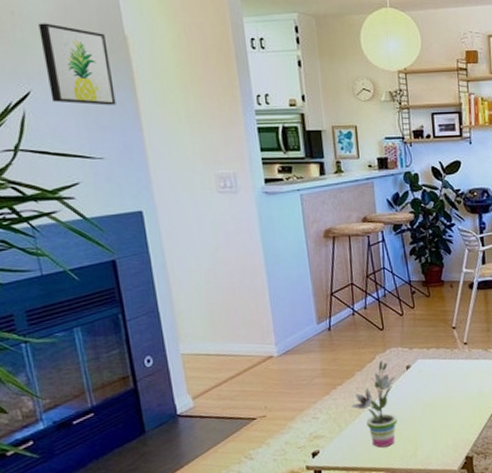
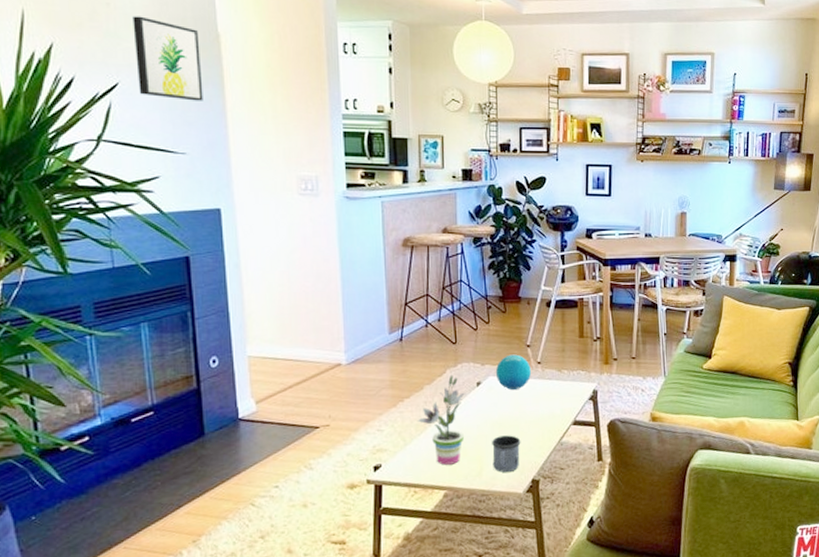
decorative orb: none [423,336,459,371] -> present [495,354,532,390]
mug: none [425,415,453,451] -> present [492,435,521,472]

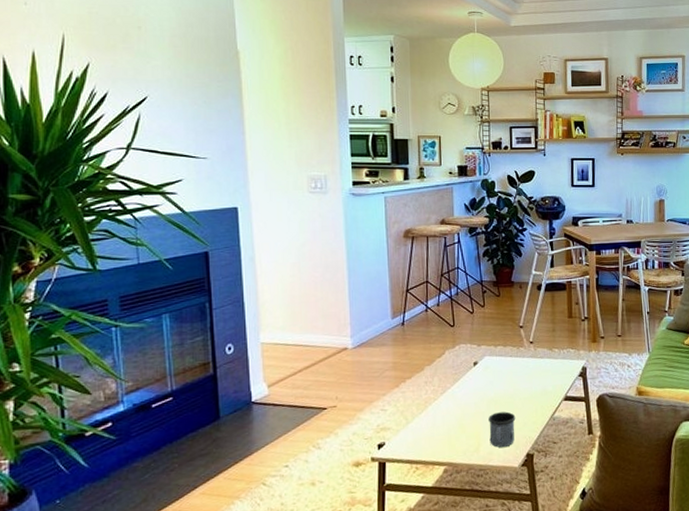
wall art: present [132,16,203,101] -> none [161,37,223,111]
potted plant: present [416,374,466,465] -> none [418,355,464,442]
decorative orb: present [495,354,532,390] -> none [491,335,525,369]

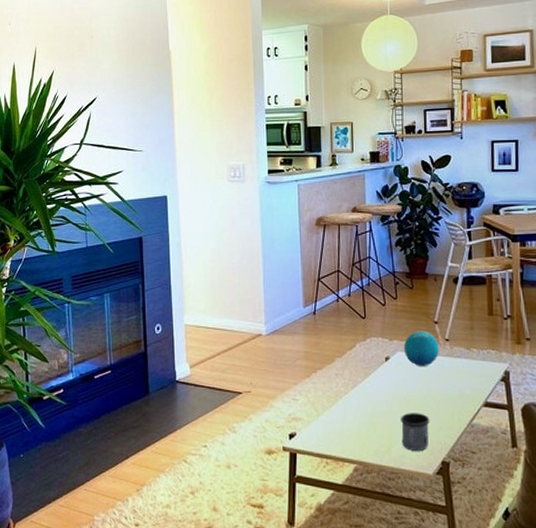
decorative orb: none [491,335,525,369] -> present [403,330,440,366]

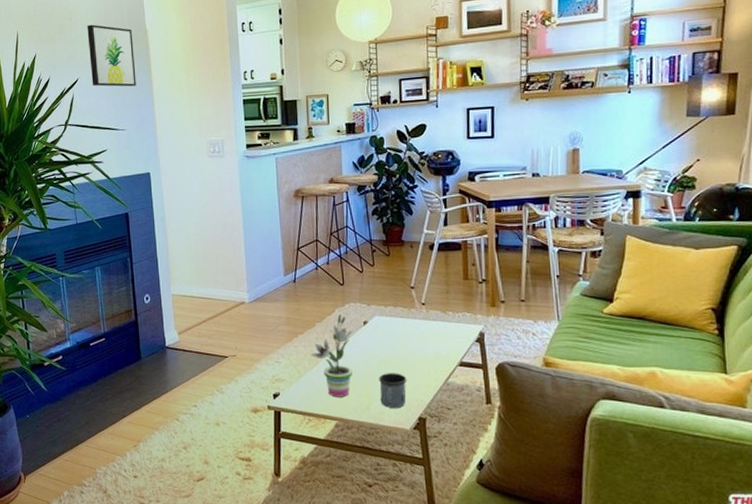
wall art: none [108,43,157,107] -> present [87,24,137,87]
potted plant: none [328,348,375,438] -> present [309,313,354,397]
decorative orb: present [403,330,440,366] -> none [381,295,416,329]

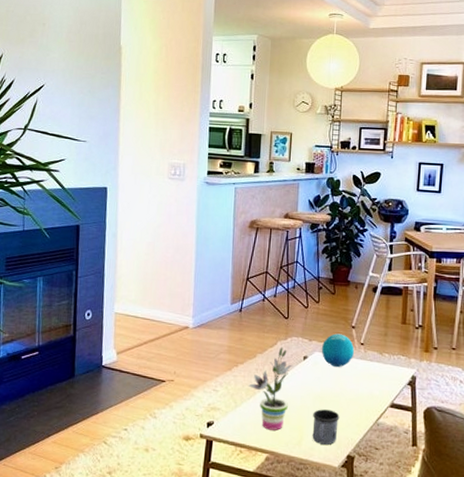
wall art: present [87,24,137,87] -> none [58,33,106,100]
decorative orb: none [381,295,416,329] -> present [321,333,355,367]

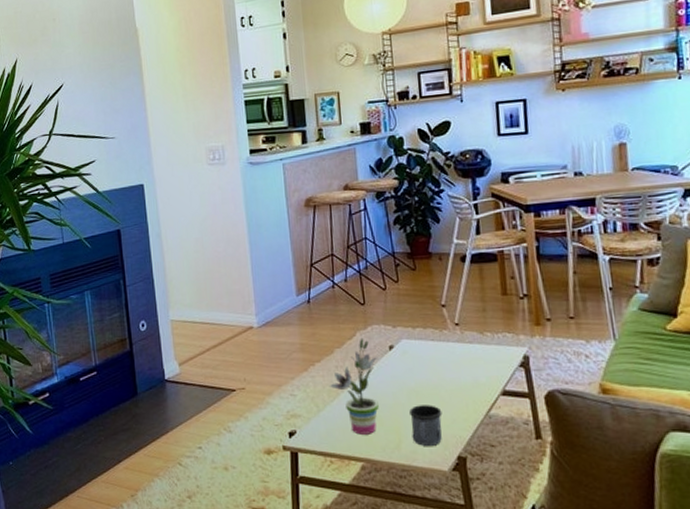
decorative orb: present [321,333,355,367] -> none [408,315,449,354]

